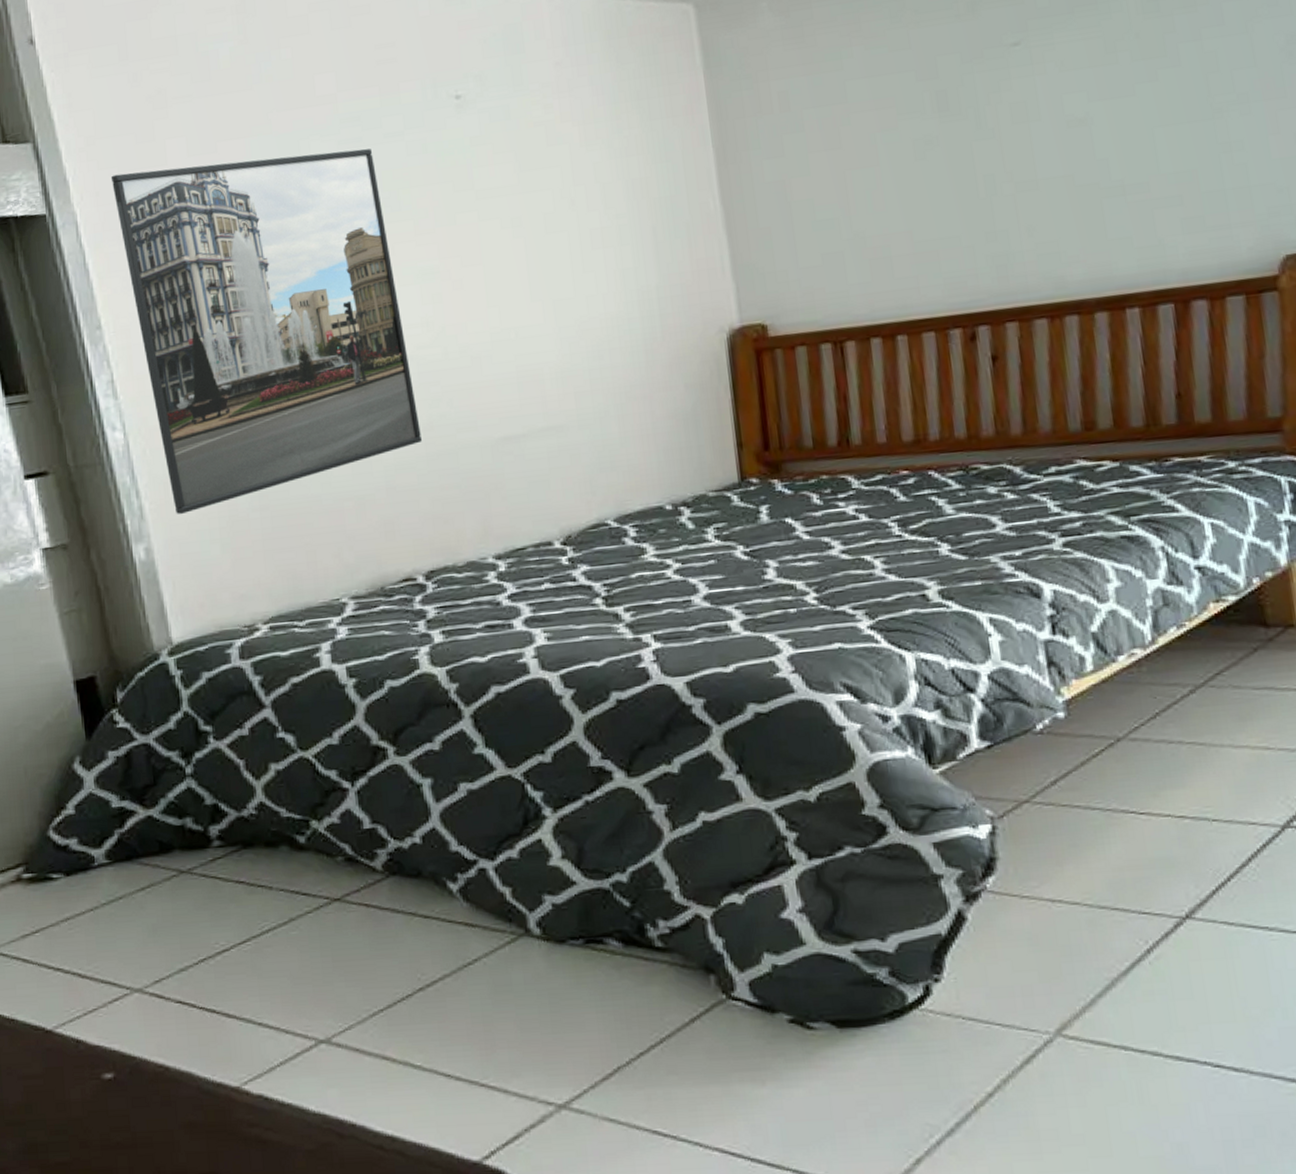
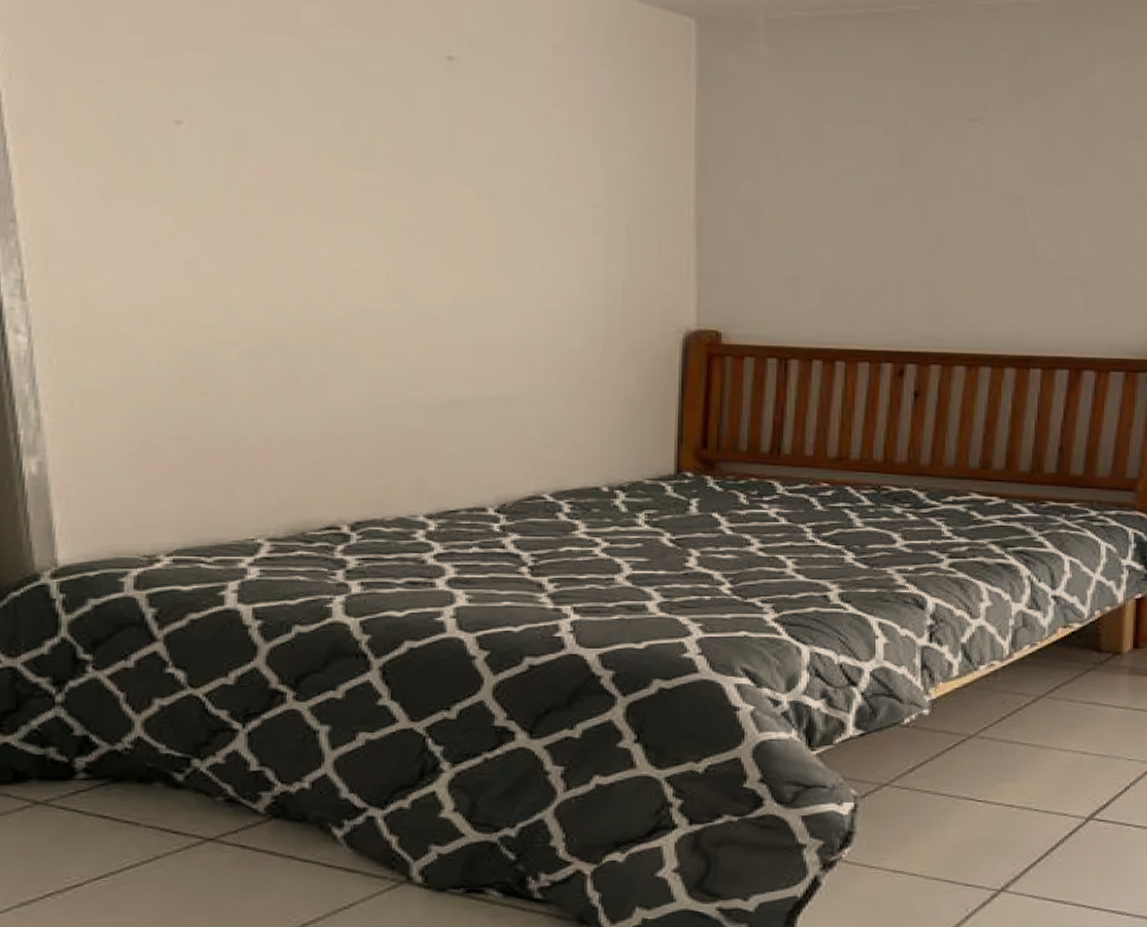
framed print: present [110,149,422,515] -> none [48,60,366,433]

